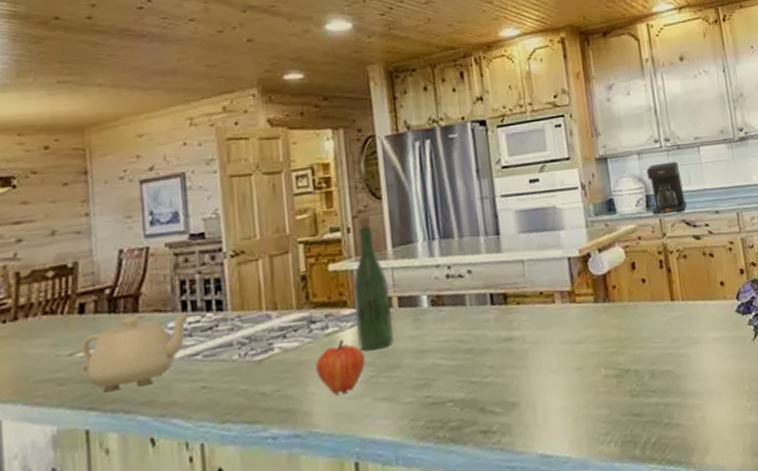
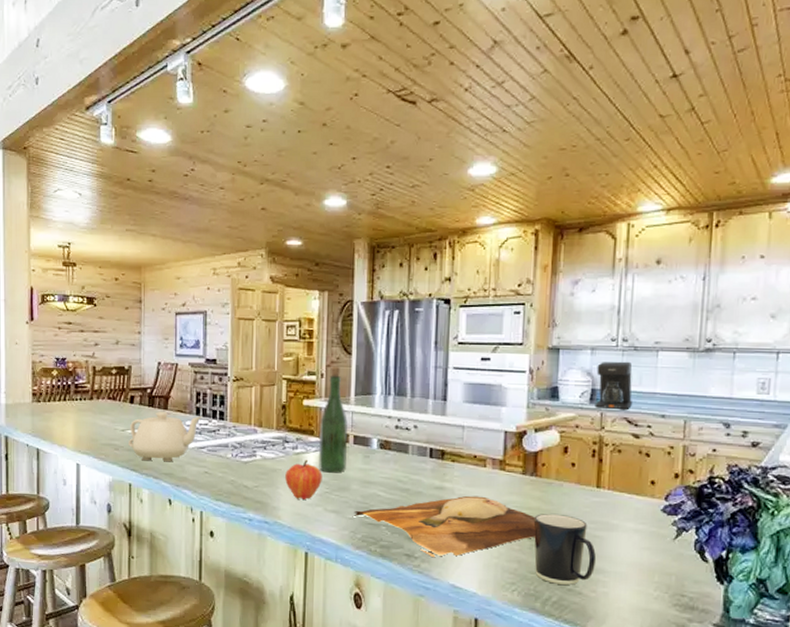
cutting board: none [410,337,621,427] -> present [353,495,536,558]
mug: none [615,338,687,422] -> present [533,513,597,585]

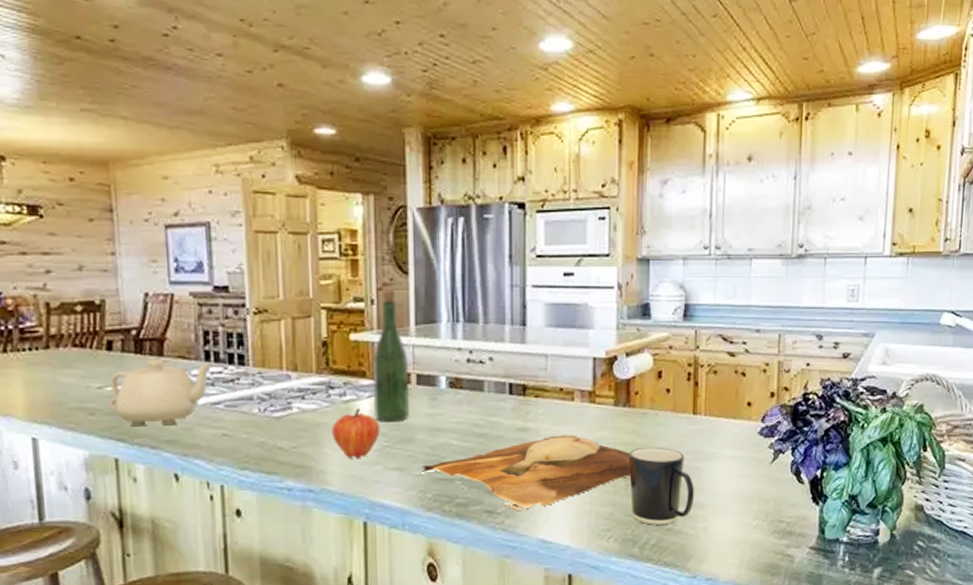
coffee maker: present [594,361,633,410] -> none [688,271,727,327]

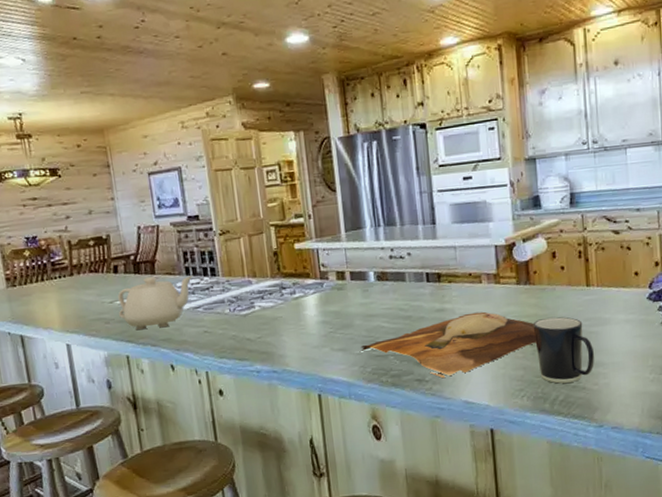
fruit: present [332,407,380,458] -> none [287,302,325,344]
wine bottle: present [373,289,409,422] -> none [314,205,347,313]

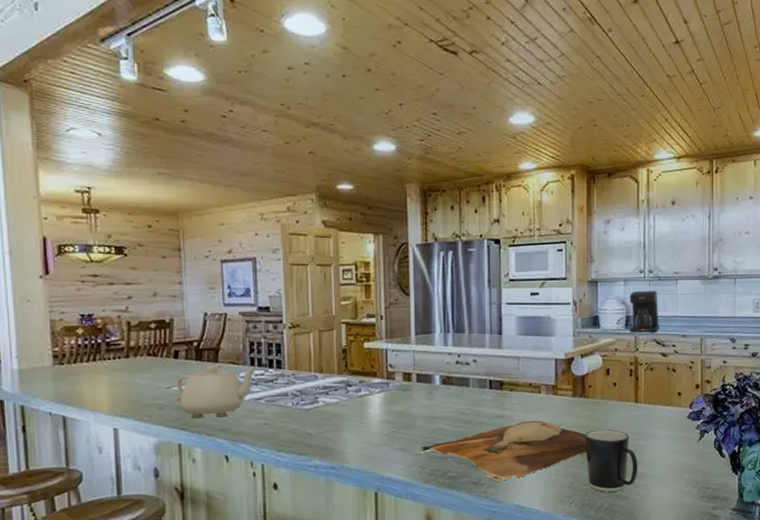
coffee maker: none [572,162,609,211] -> present [629,290,659,333]

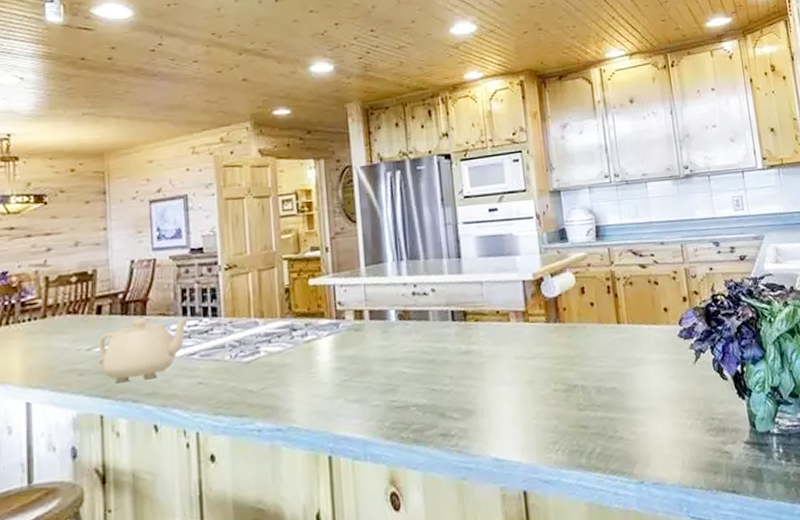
cutting board: present [420,420,587,483] -> none [378,353,569,432]
mug: present [584,429,639,492] -> none [564,357,630,434]
coffee maker: present [629,290,659,333] -> none [596,195,634,244]

